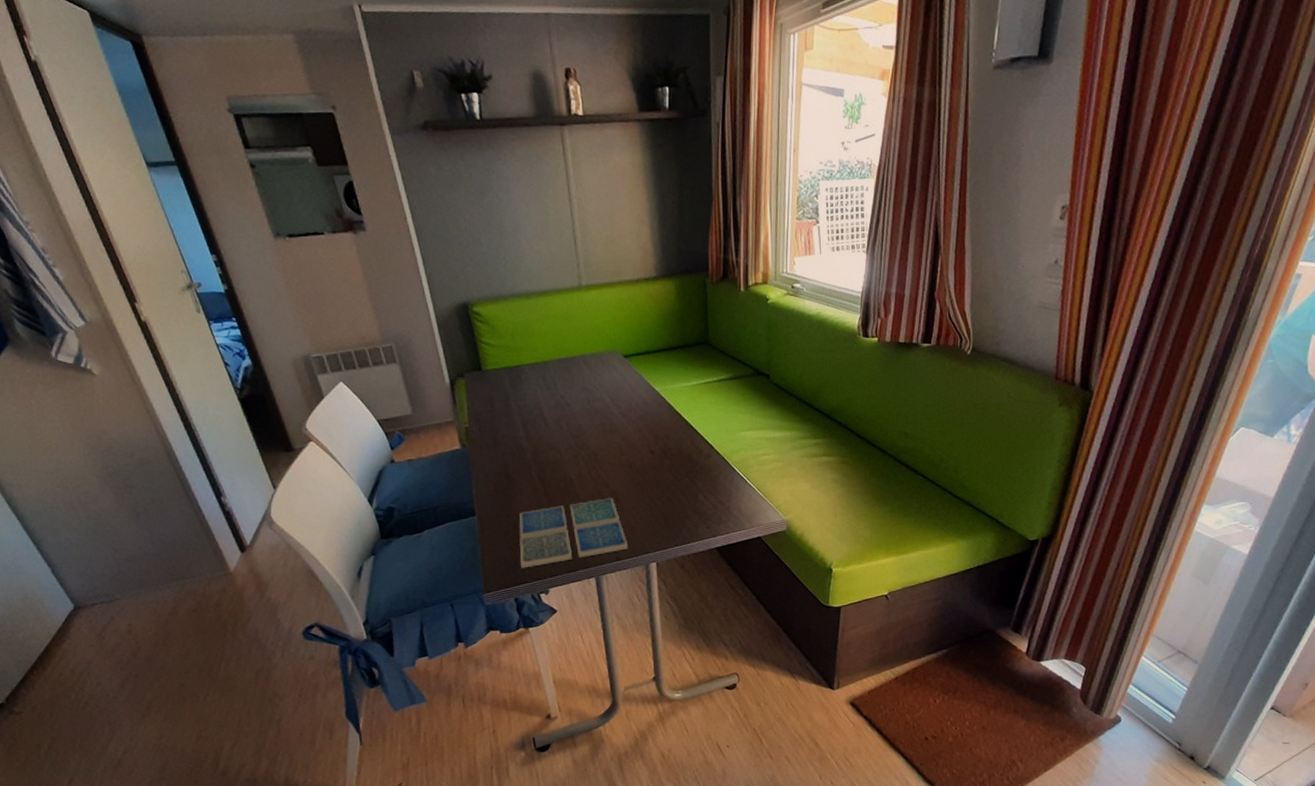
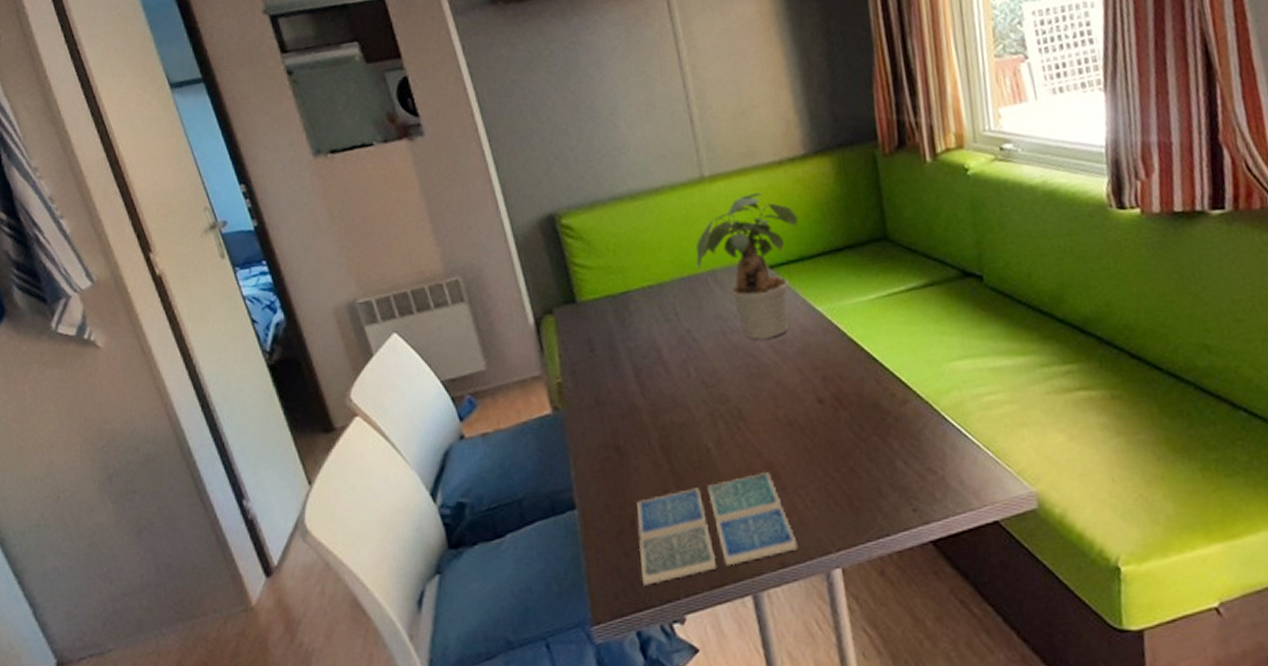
potted plant: none [572,302,648,407] -> present [695,192,799,340]

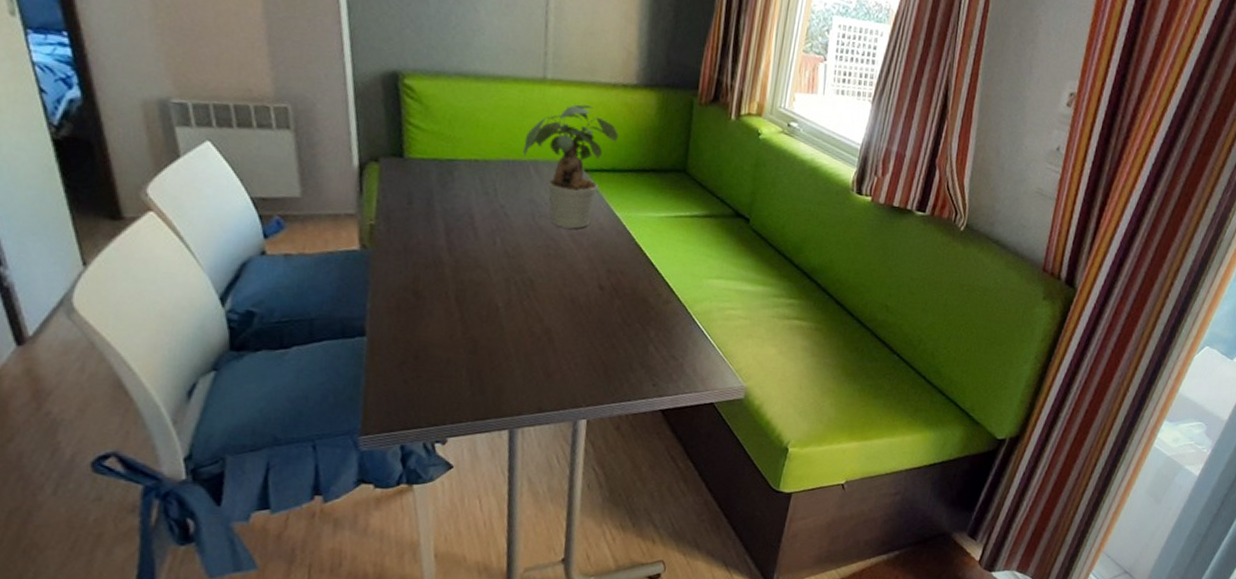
drink coaster: present [637,472,799,586] -> none [414,335,556,410]

